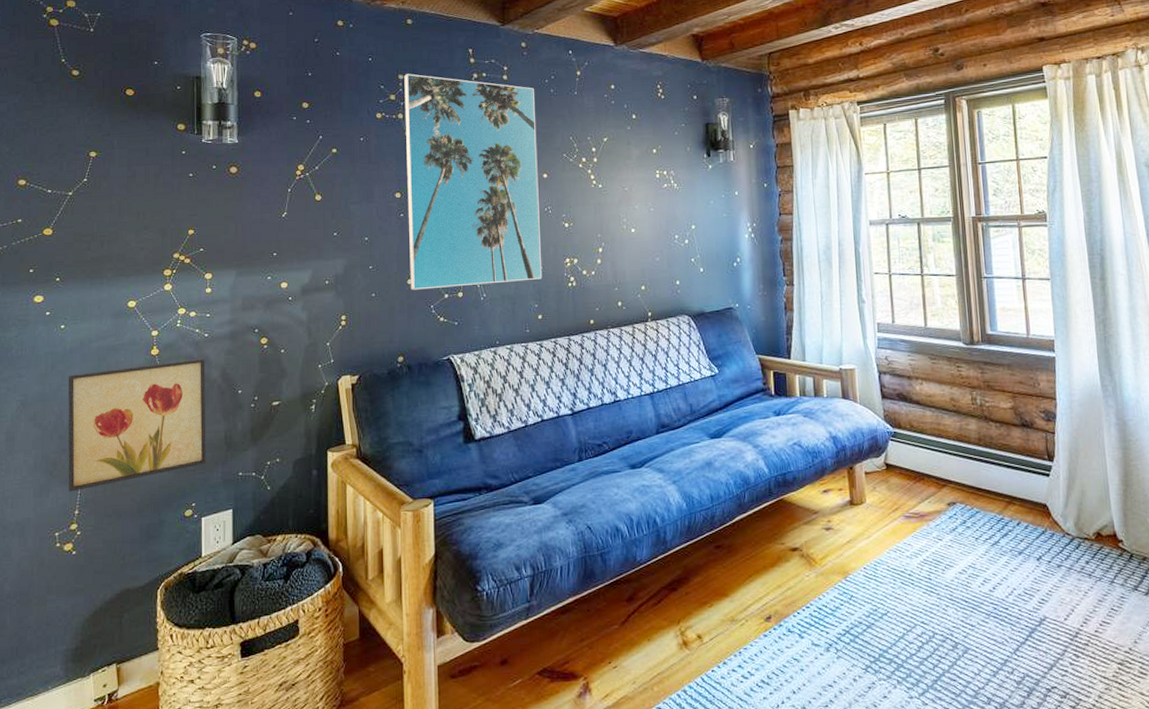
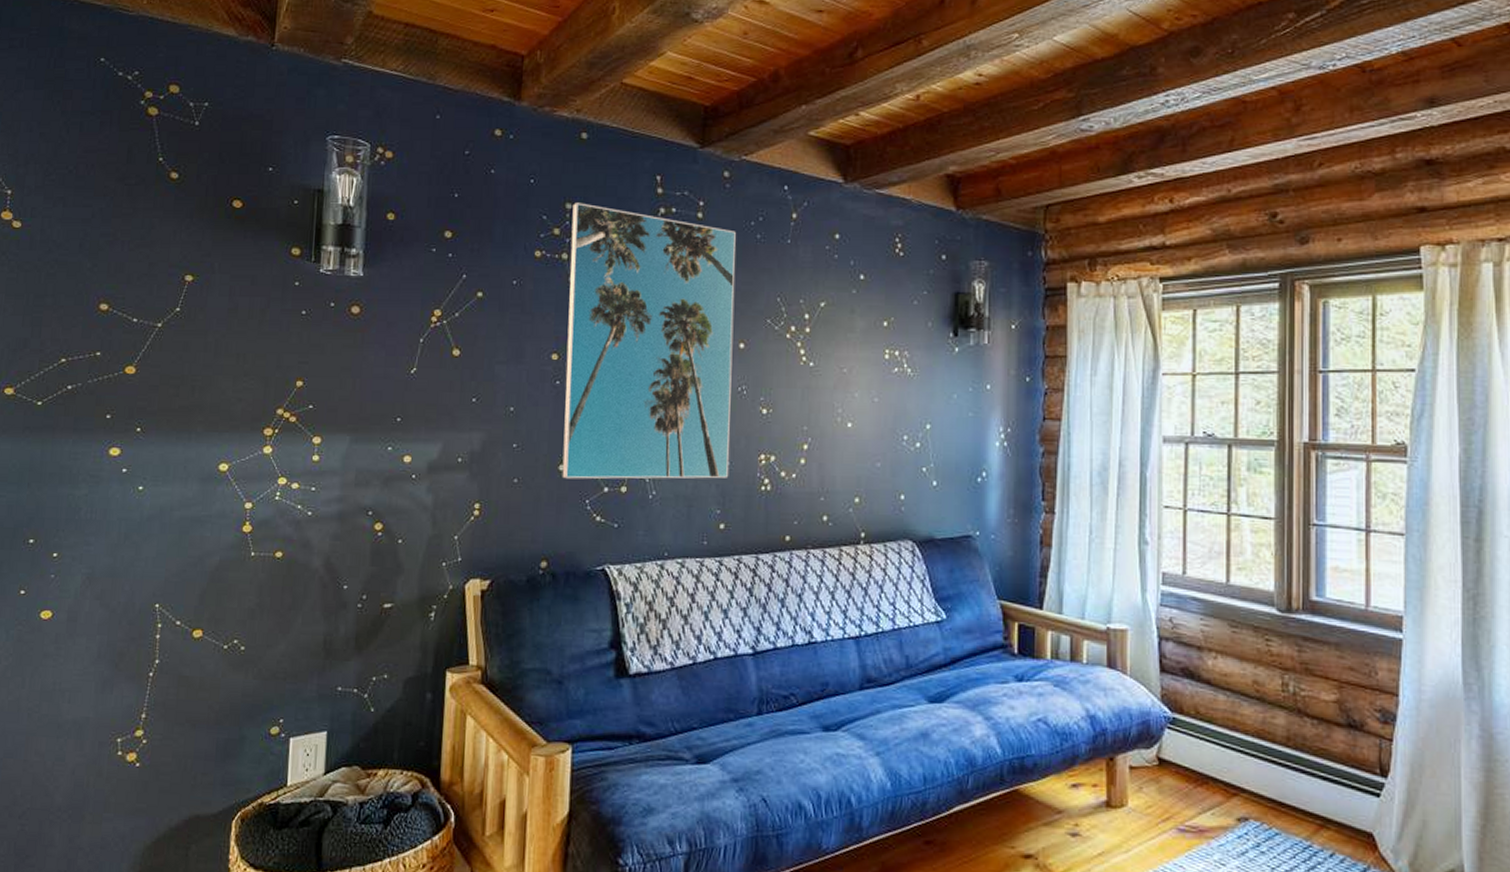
wall art: present [68,358,206,492] -> none [136,541,307,691]

